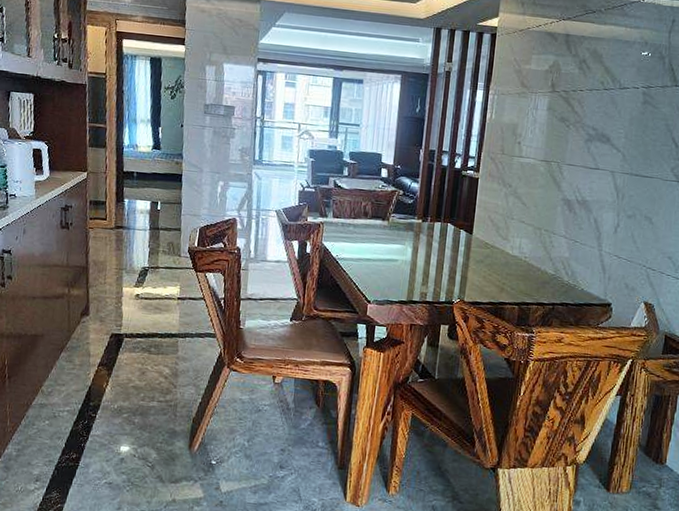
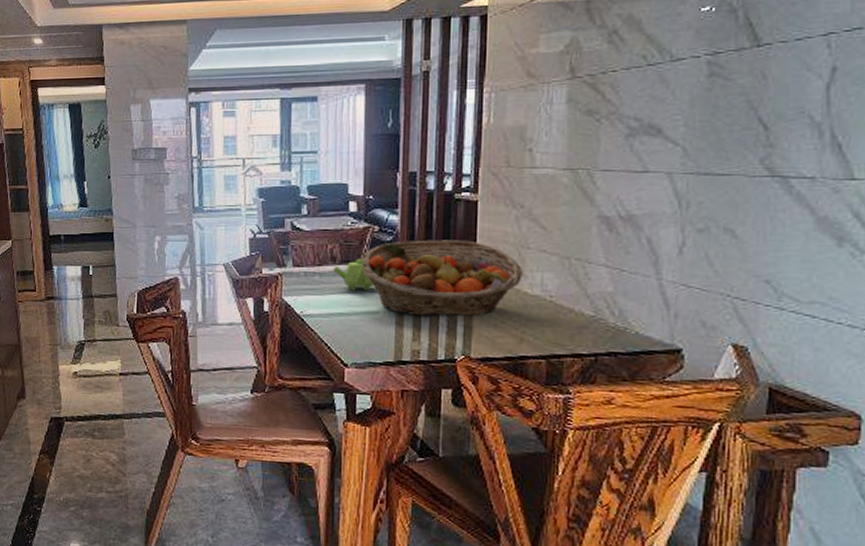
teapot: none [365,215,396,243] -> present [333,258,374,291]
fruit basket: none [387,204,507,269] -> present [361,240,523,317]

